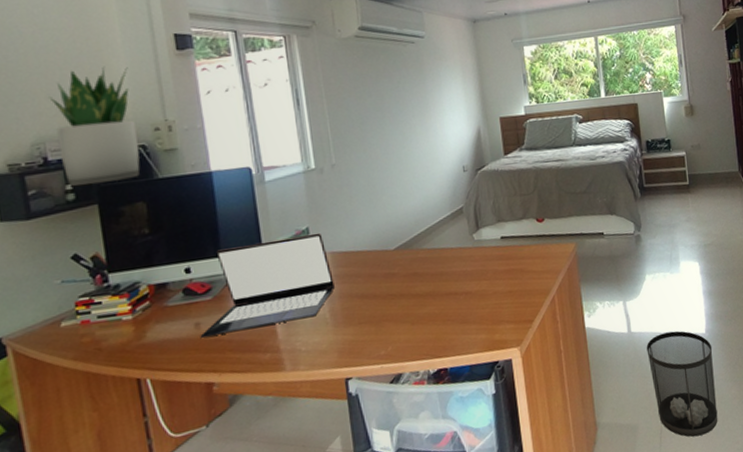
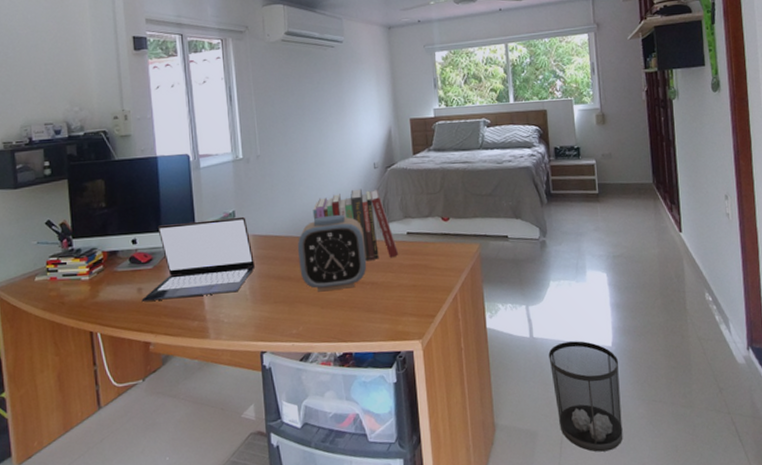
planter: present [49,66,141,187] -> none [35,63,102,164]
alarm clock: none [382,223,460,308] -> present [297,215,367,292]
books: none [397,194,493,271] -> present [312,188,399,262]

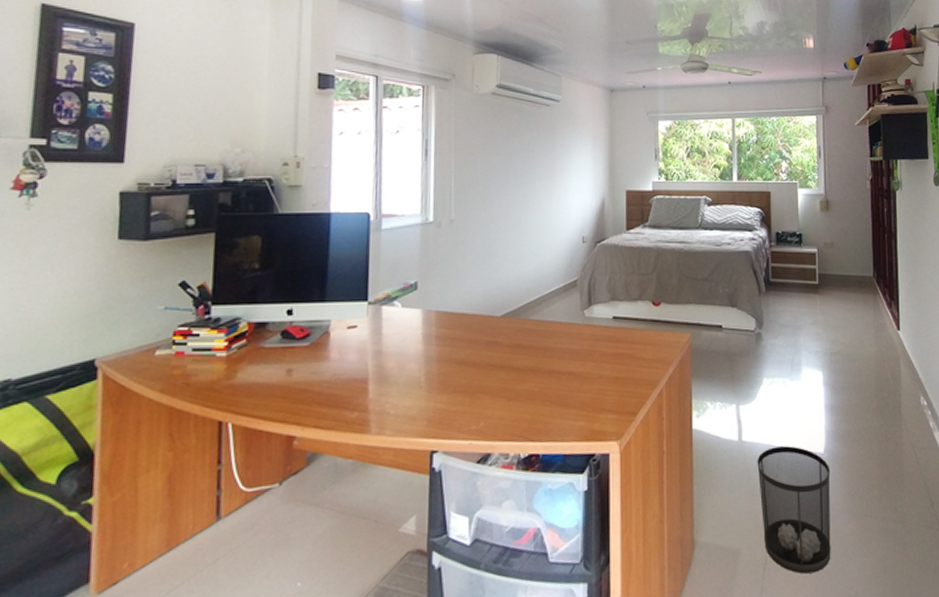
laptop: present [141,216,256,302] -> none [290,289,436,386]
alarm clock: present [297,215,367,292] -> none [486,293,565,381]
books: present [312,188,399,262] -> none [508,264,602,348]

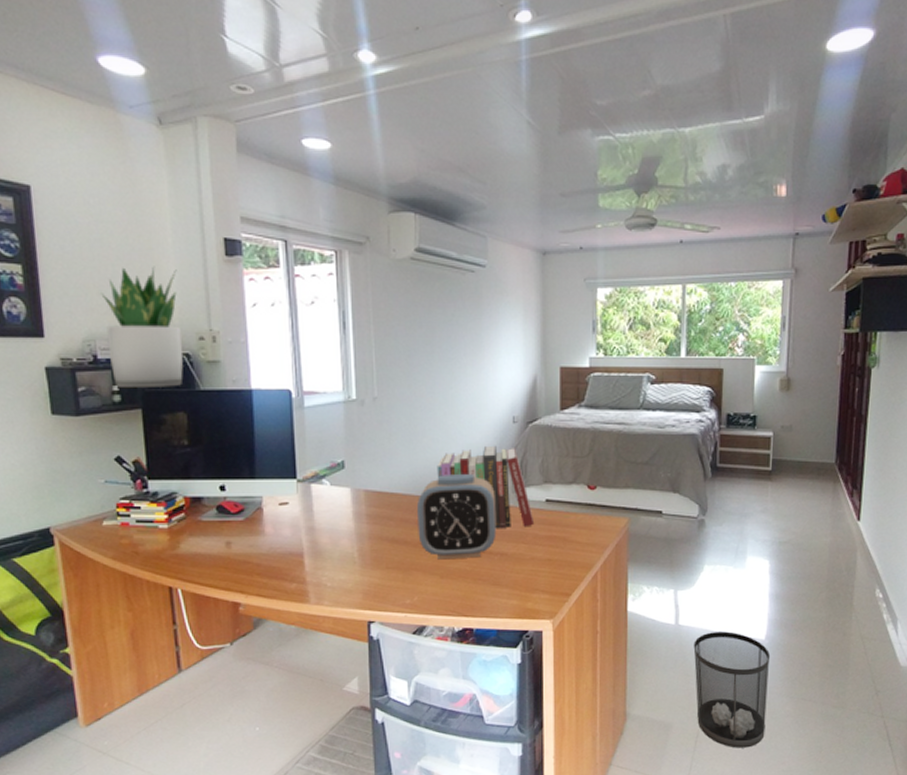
planter: none [189,97,269,213] -> present [101,266,184,389]
alarm clock: none [486,293,565,381] -> present [416,475,497,560]
books: none [508,264,602,348] -> present [437,445,535,529]

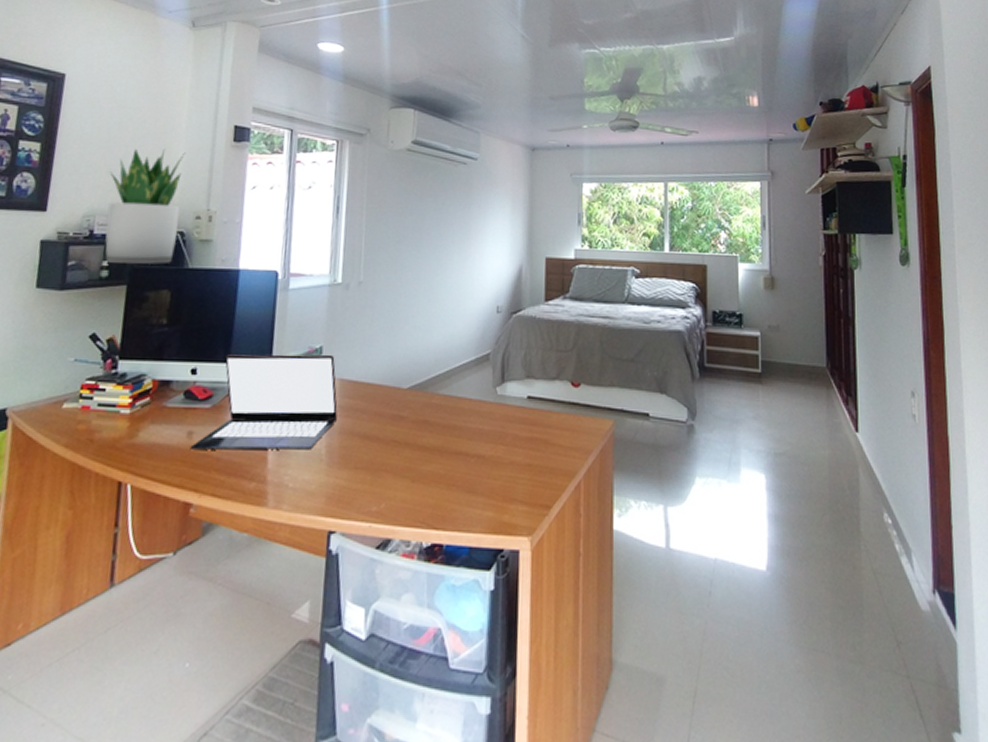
laptop: none [230,468,367,557] -> present [190,354,338,450]
alarm clock: present [416,475,497,560] -> none [391,365,476,461]
books: present [437,445,535,529] -> none [416,335,515,428]
waste bin: present [693,631,771,748] -> none [687,559,774,714]

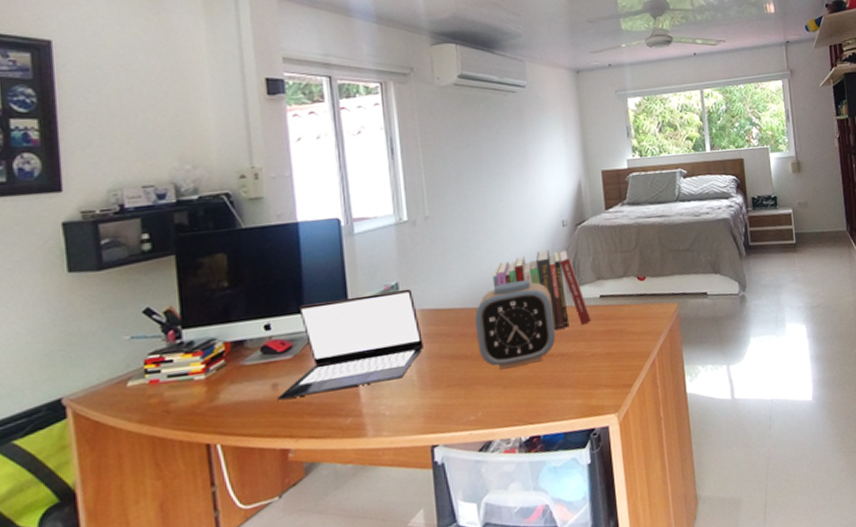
planter: present [104,148,186,265] -> none [130,110,223,237]
alarm clock: none [391,365,476,461] -> present [474,280,556,370]
books: none [416,335,515,428] -> present [492,249,592,331]

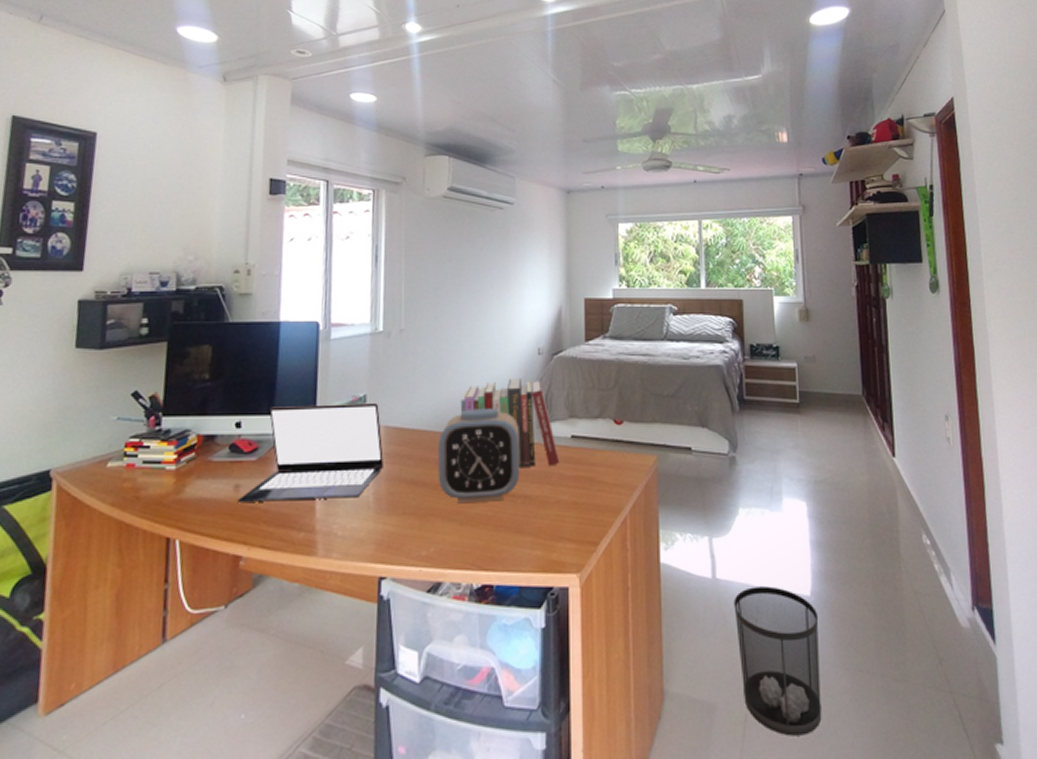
waste bin: none [750,397,825,513] -> present [733,586,822,736]

